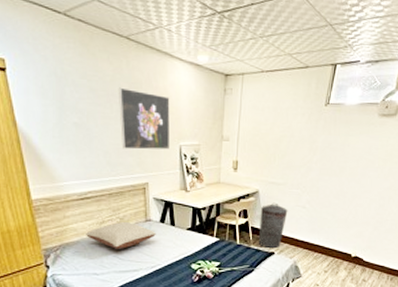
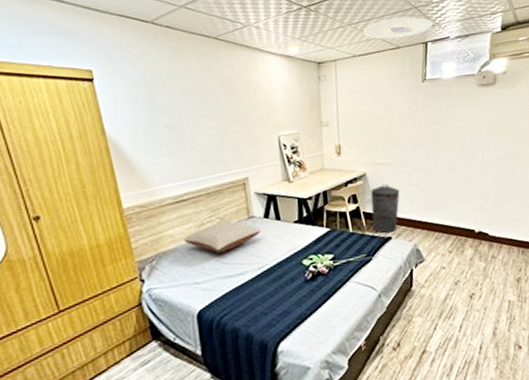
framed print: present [119,87,170,150] -> none [211,85,269,146]
ceiling light: none [274,34,345,58] -> present [363,16,433,39]

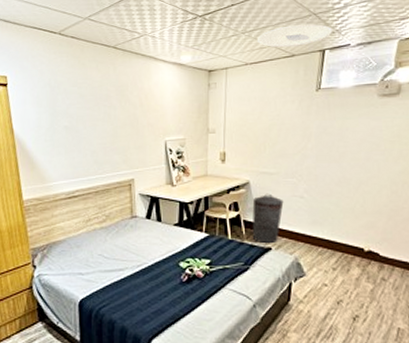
pillow: present [184,220,261,253] -> none [72,218,142,247]

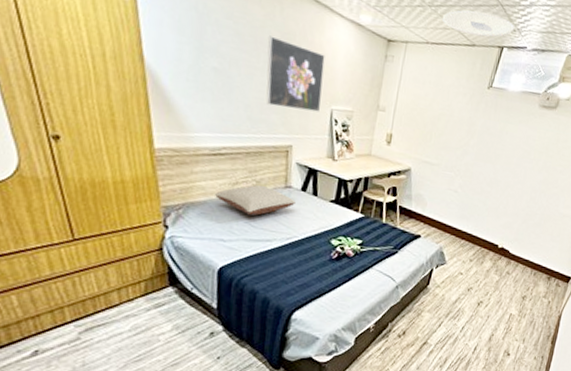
pillow: none [72,218,142,247] -> present [215,185,296,216]
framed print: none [106,91,156,148] -> present [266,35,325,112]
trash can: present [252,193,284,244] -> none [405,183,439,232]

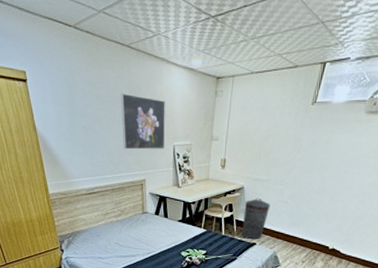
pillow: present [215,185,296,216] -> none [93,213,151,237]
trash can: none [405,183,439,232] -> present [241,197,271,240]
ceiling light: present [442,10,514,37] -> none [264,32,336,57]

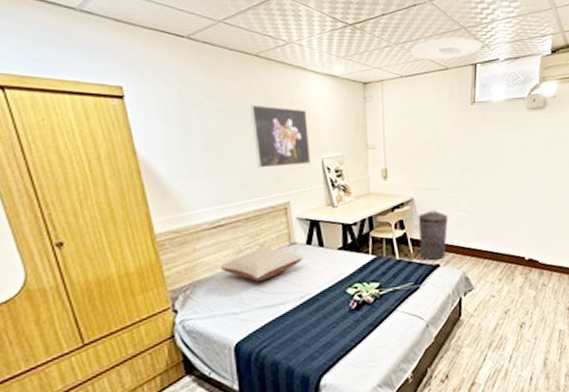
pillow: none [93,213,151,237] -> present [221,247,303,281]
ceiling light: none [264,32,336,57] -> present [410,37,482,60]

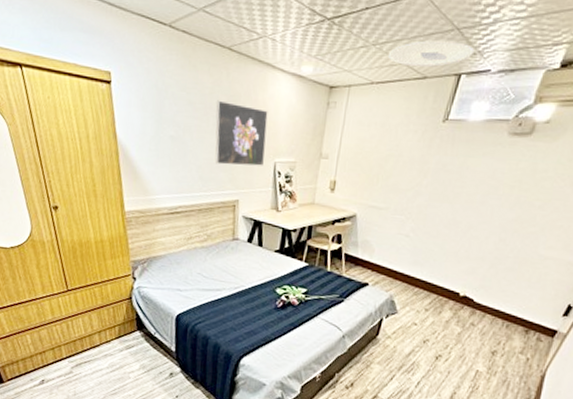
pillow: present [221,247,303,281] -> none [173,238,242,267]
trash can: present [418,209,449,261] -> none [351,228,388,280]

